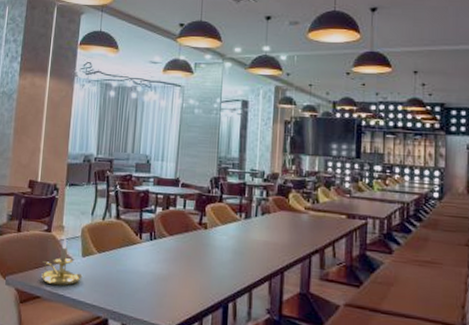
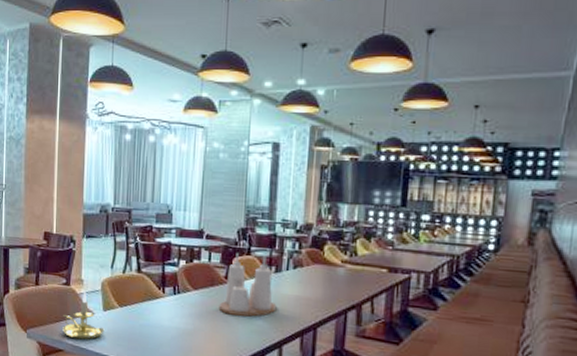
condiment set: none [192,199,247,262] -> present [218,252,277,317]

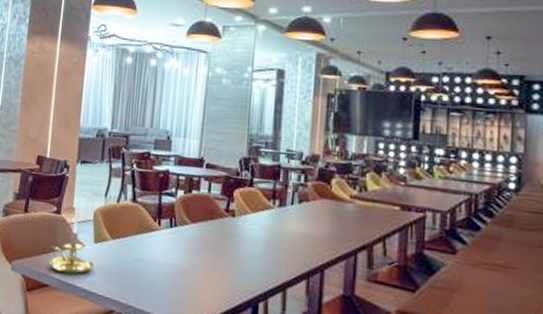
condiment set: present [218,252,277,317] -> none [218,183,281,255]

